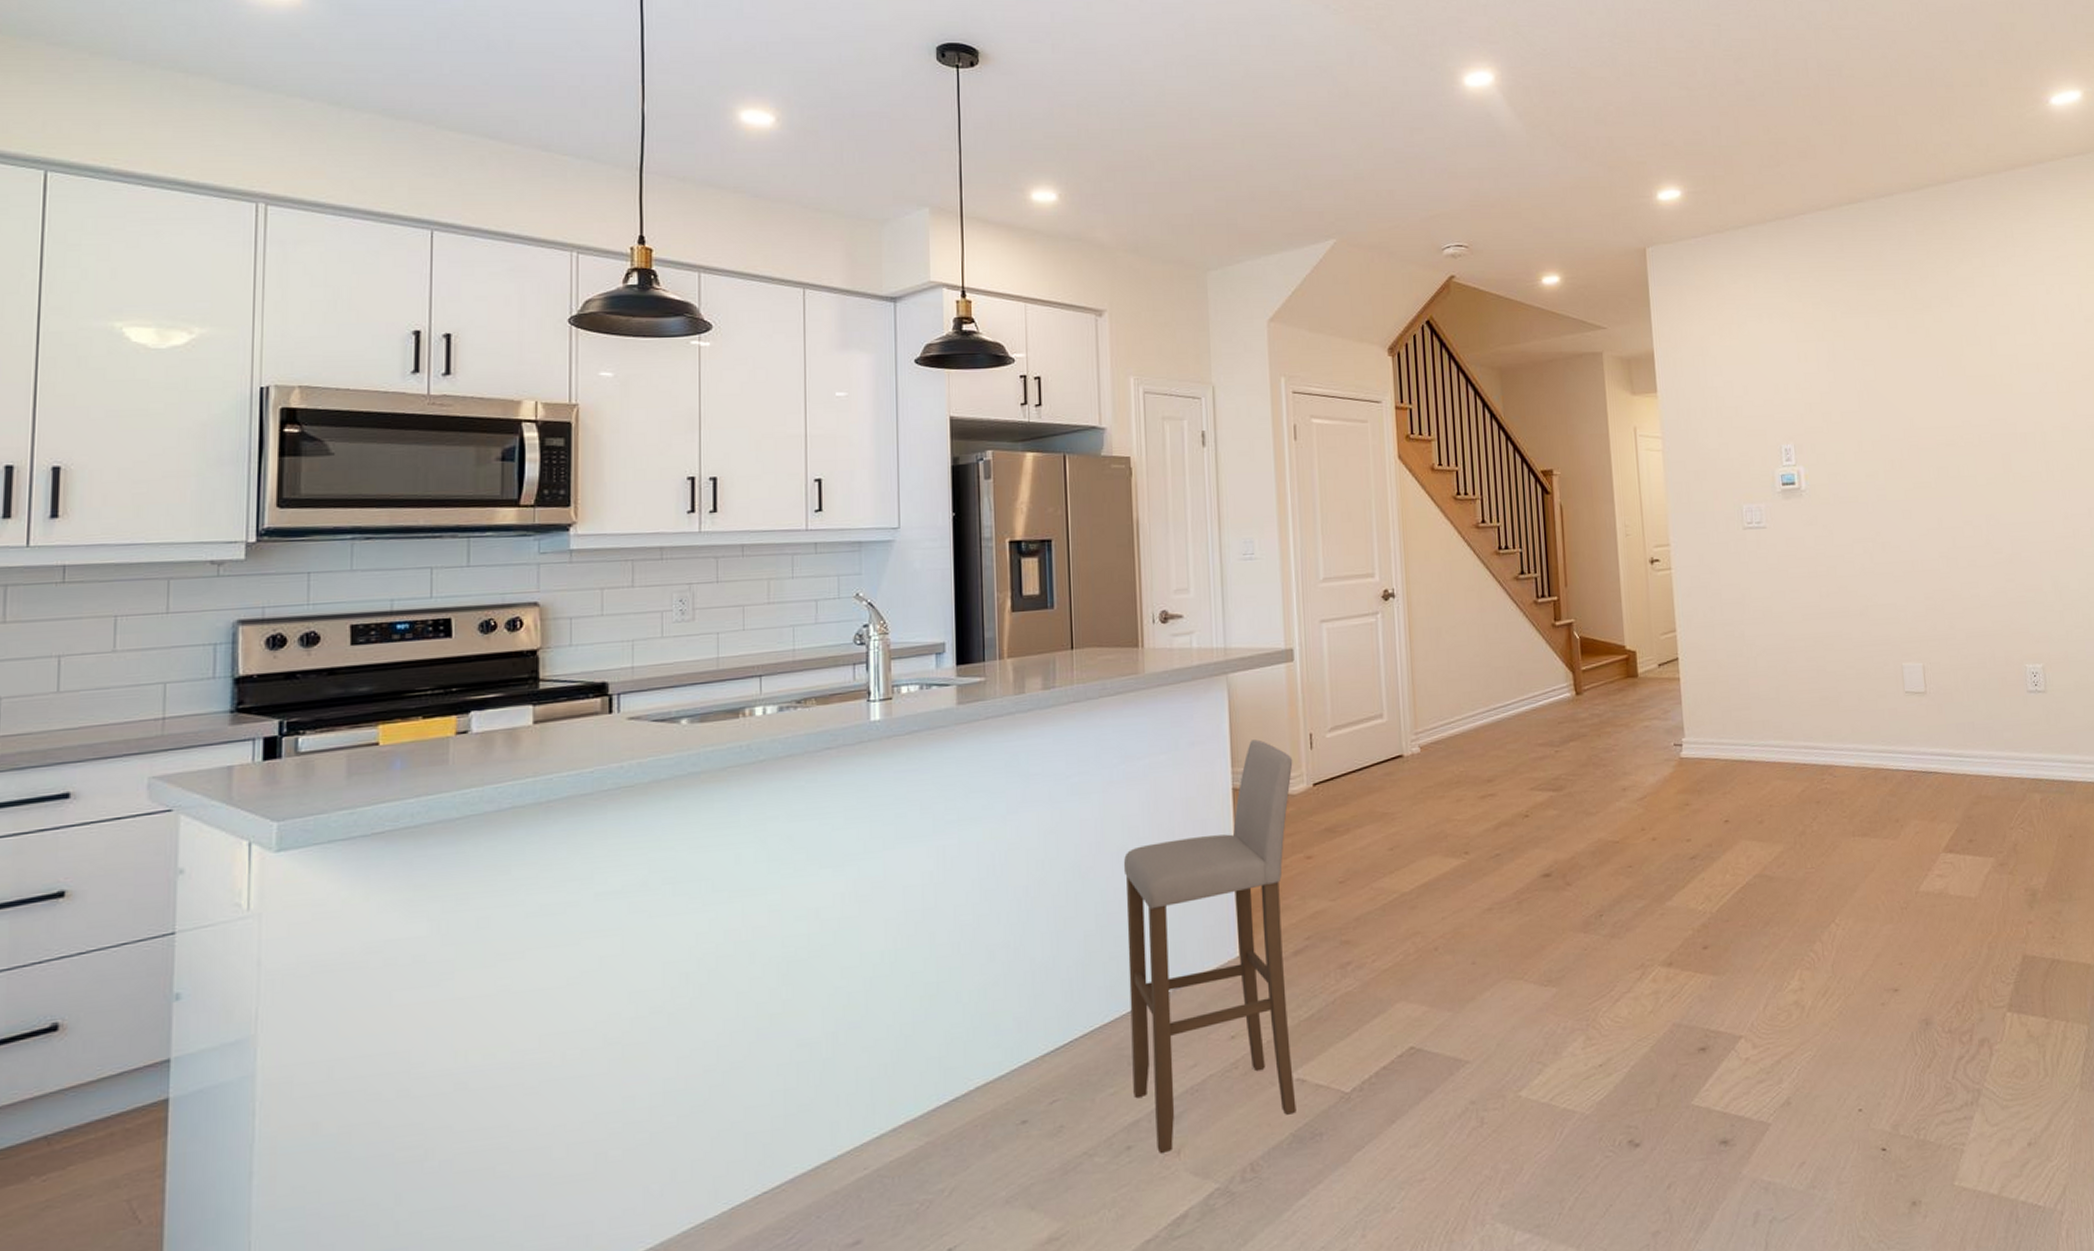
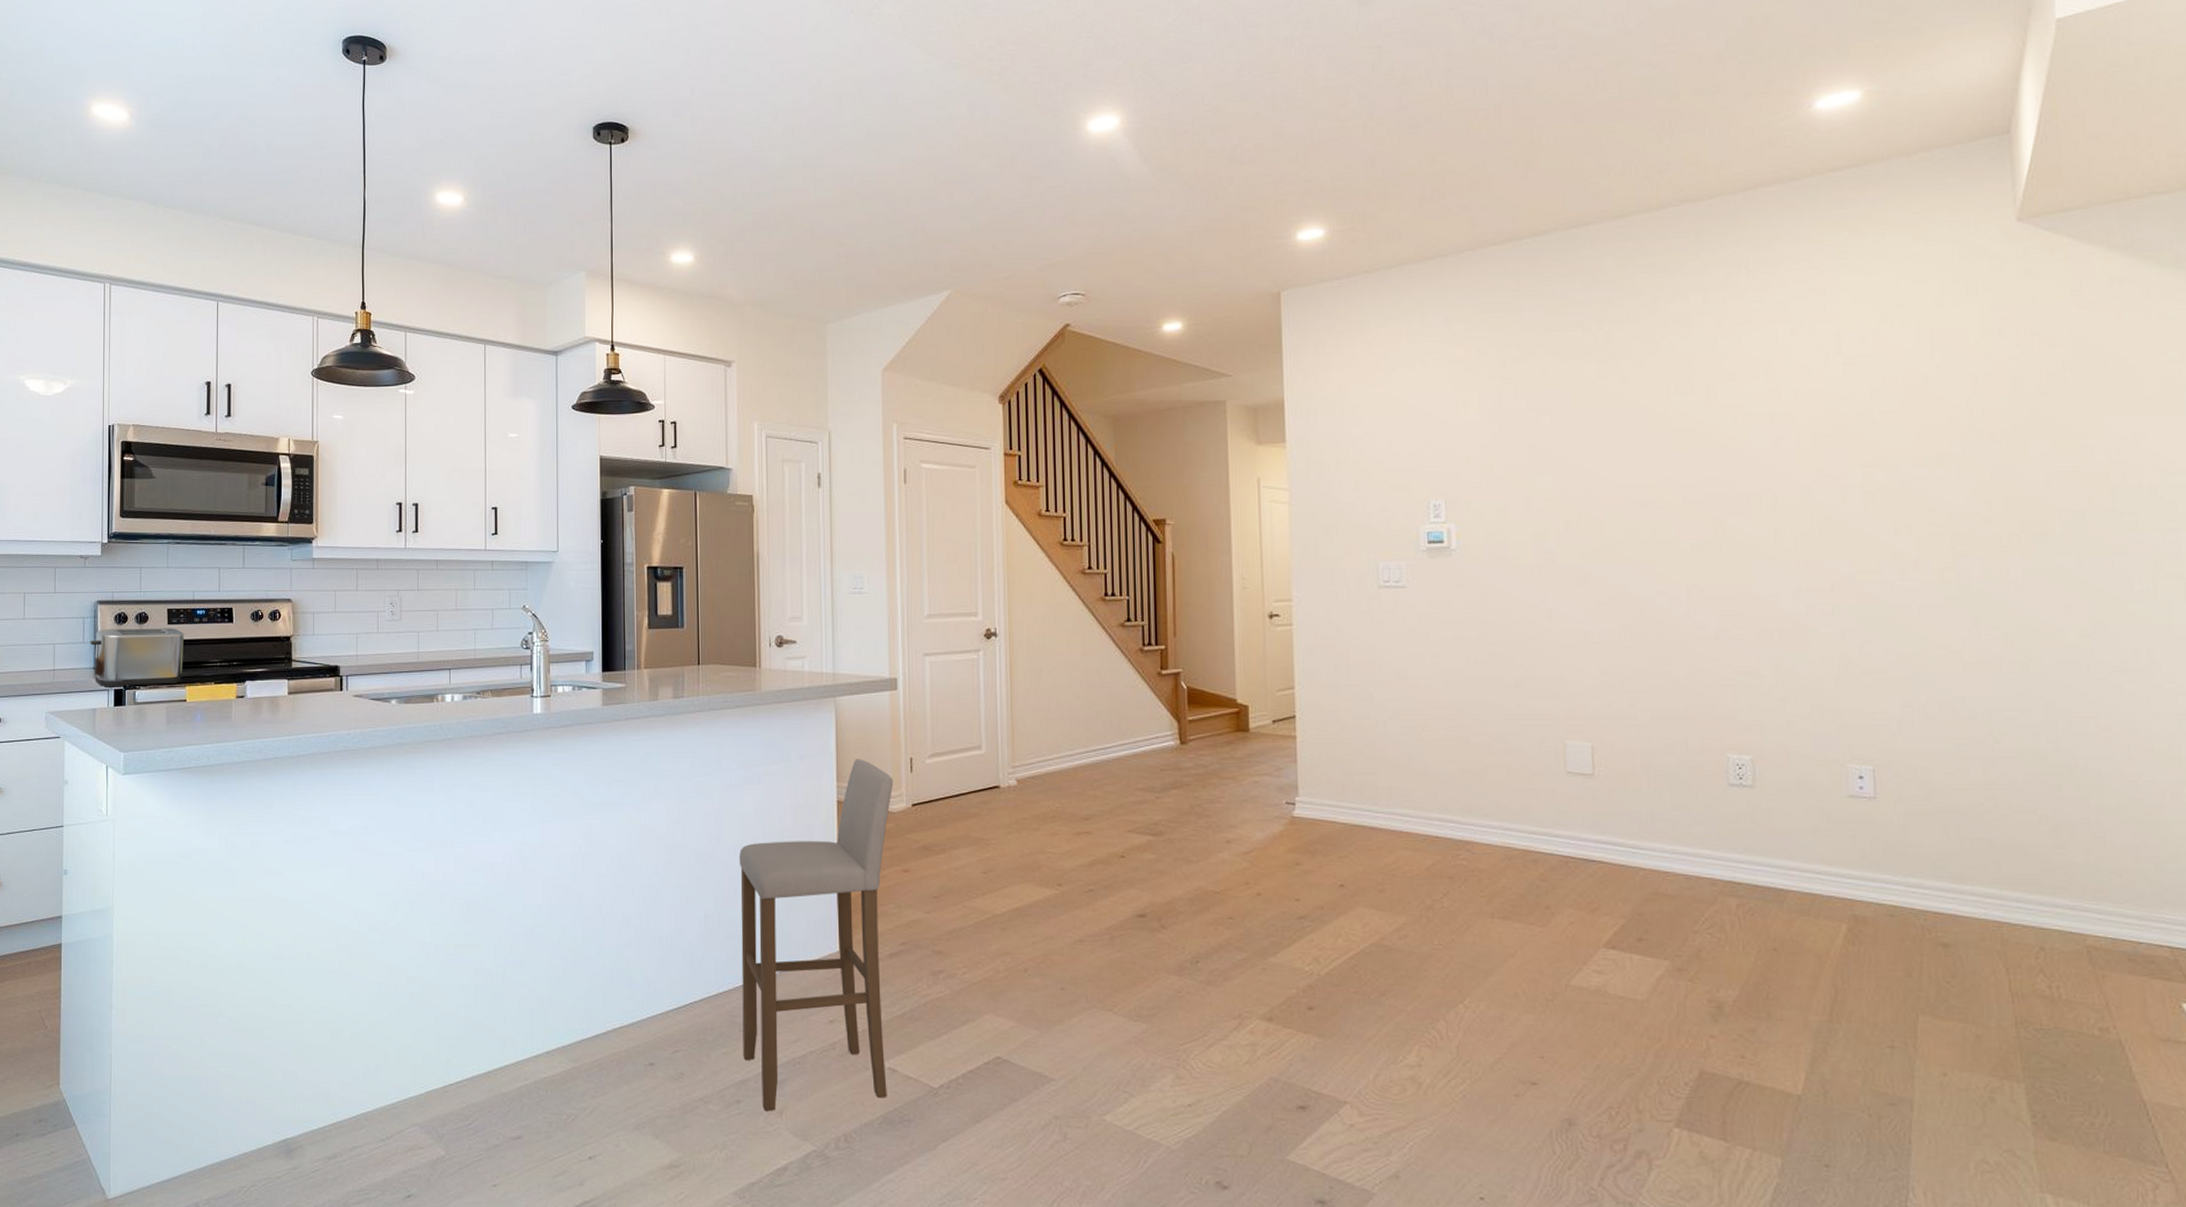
toaster: none [224,649,377,736] -> present [89,628,185,687]

